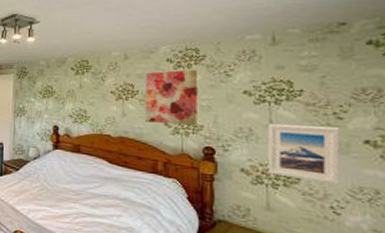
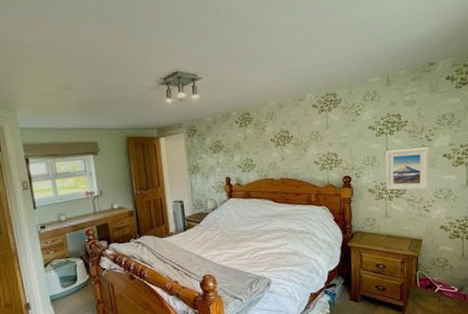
wall art: present [144,69,199,126] -> none [297,112,339,163]

